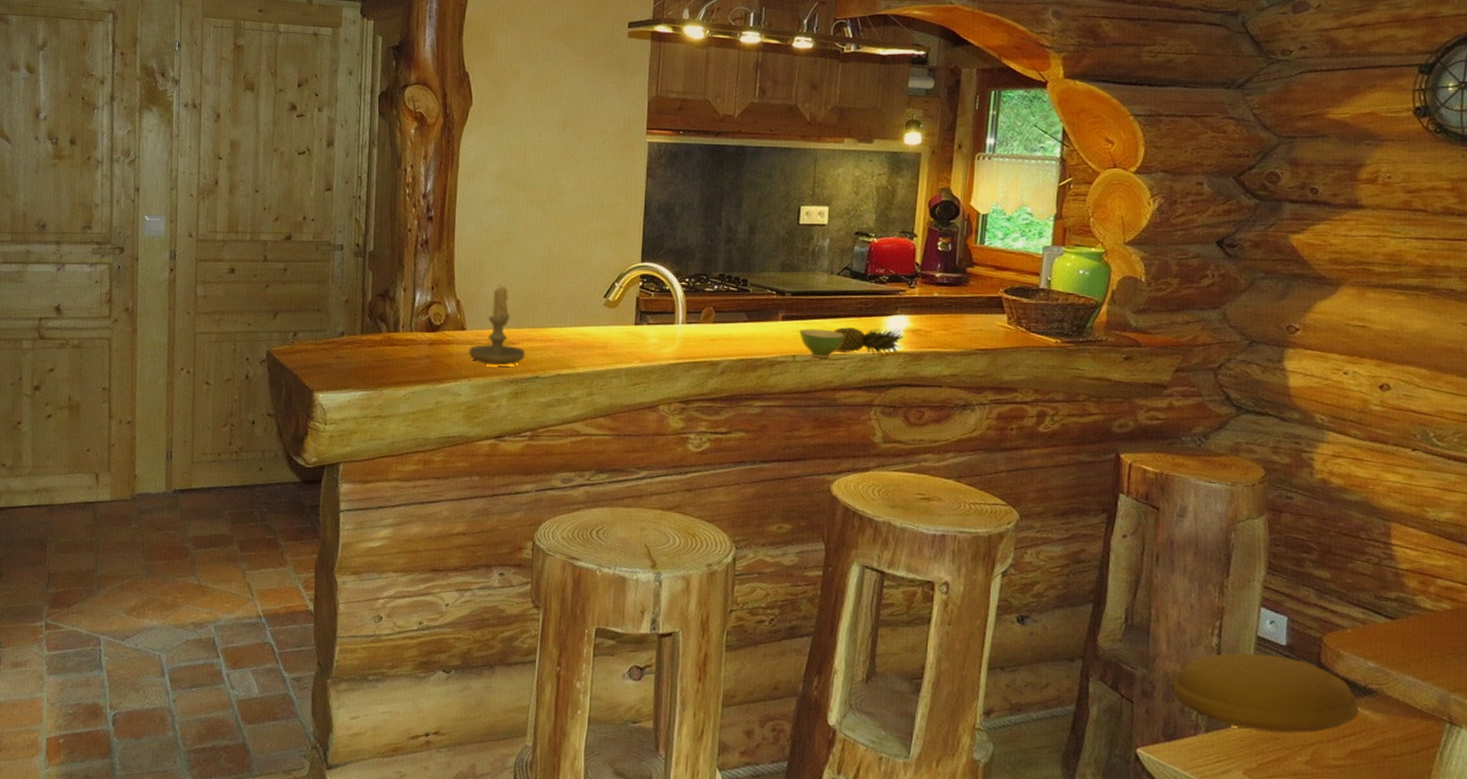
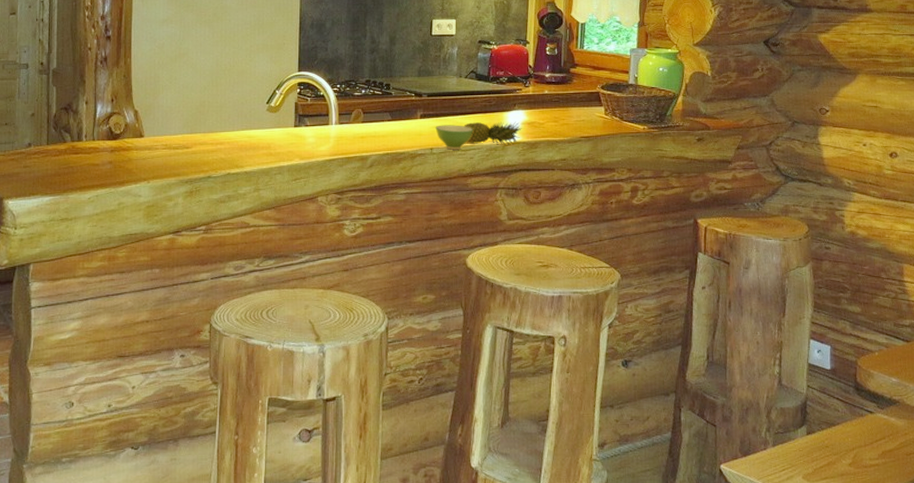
candle: present [469,284,525,366] -> none [147,94,198,168]
seat cushion: present [1173,652,1359,734] -> none [746,378,887,443]

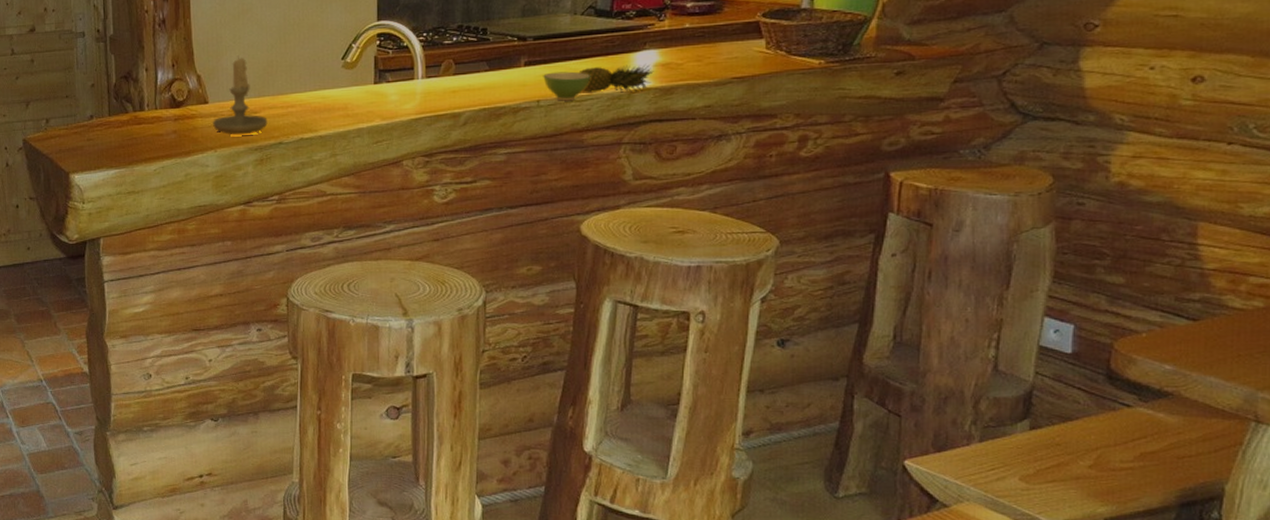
candle: none [147,94,198,168] -> present [213,55,268,135]

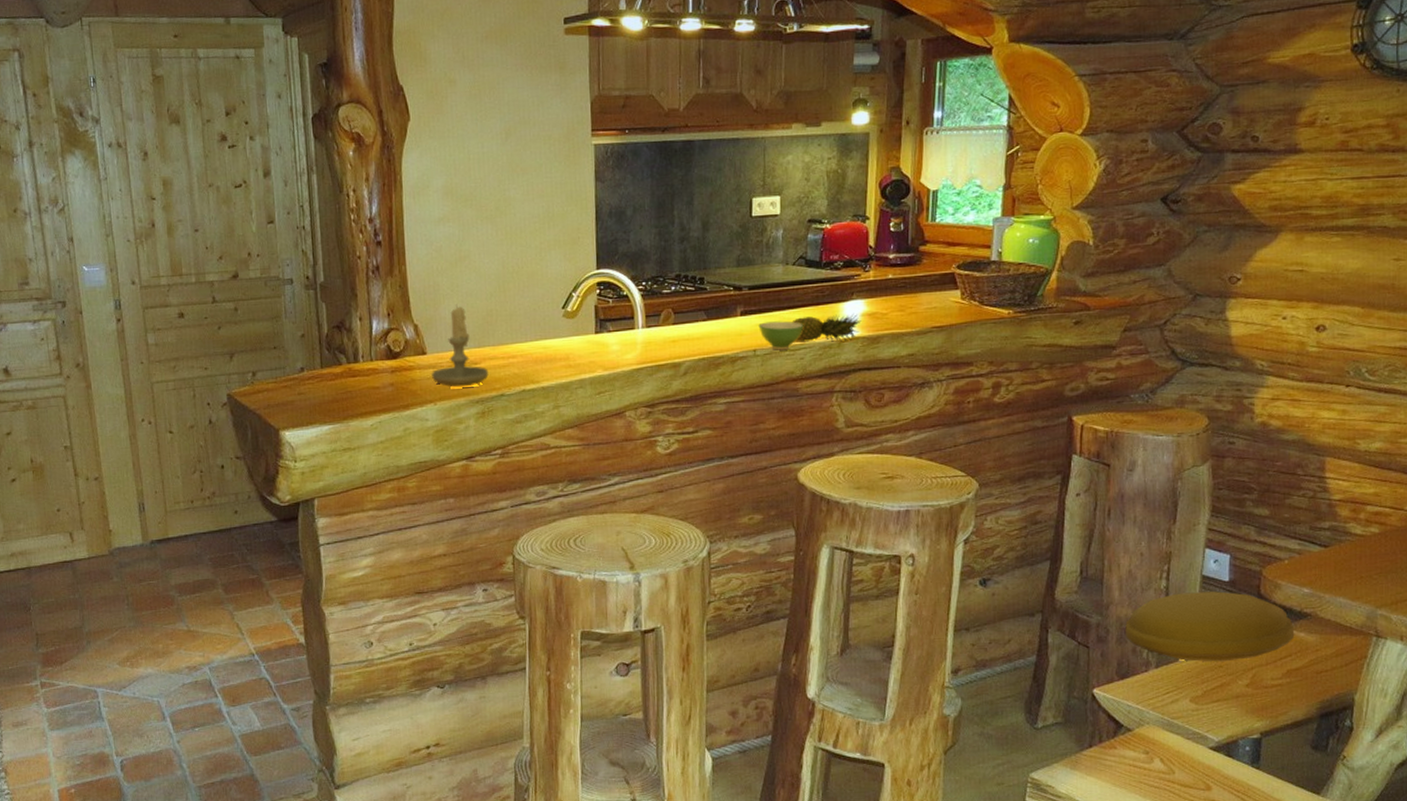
seat cushion: none [945,363,1152,440] -> present [1125,591,1295,662]

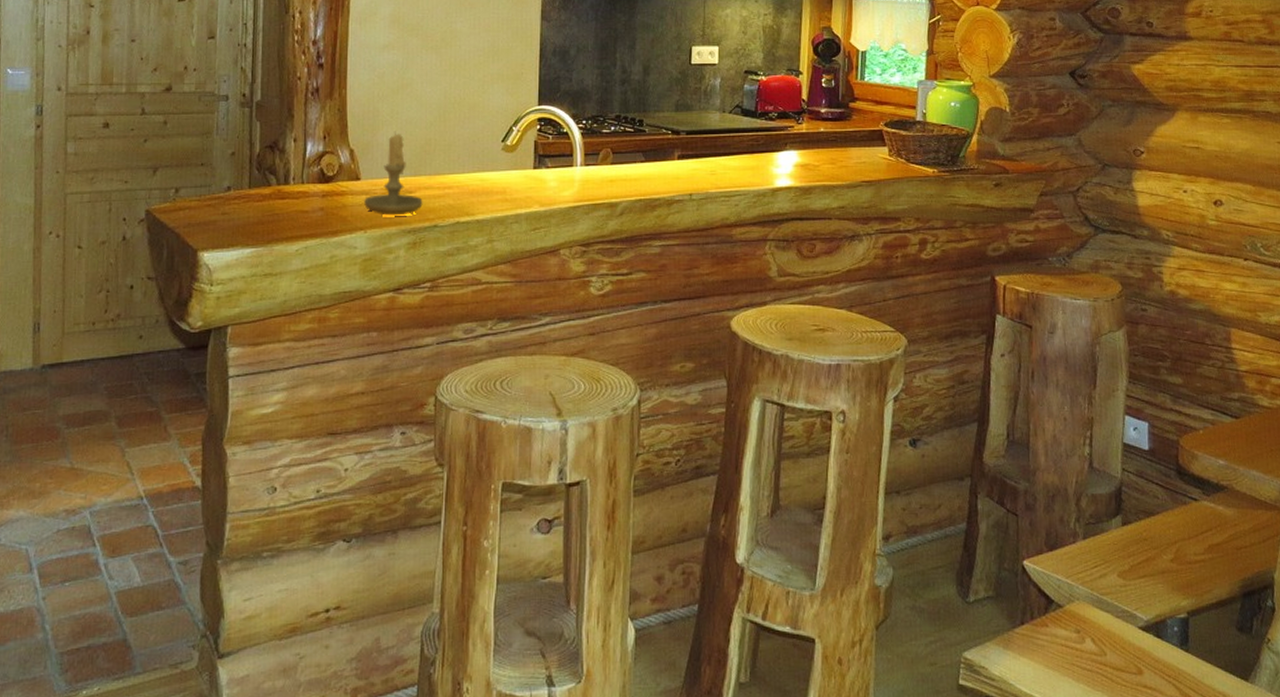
bowl: present [758,321,804,350] -> none [695,167,739,196]
fruit: present [792,313,861,343] -> none [727,163,794,190]
seat cushion: present [1125,591,1295,662] -> none [1052,460,1214,535]

